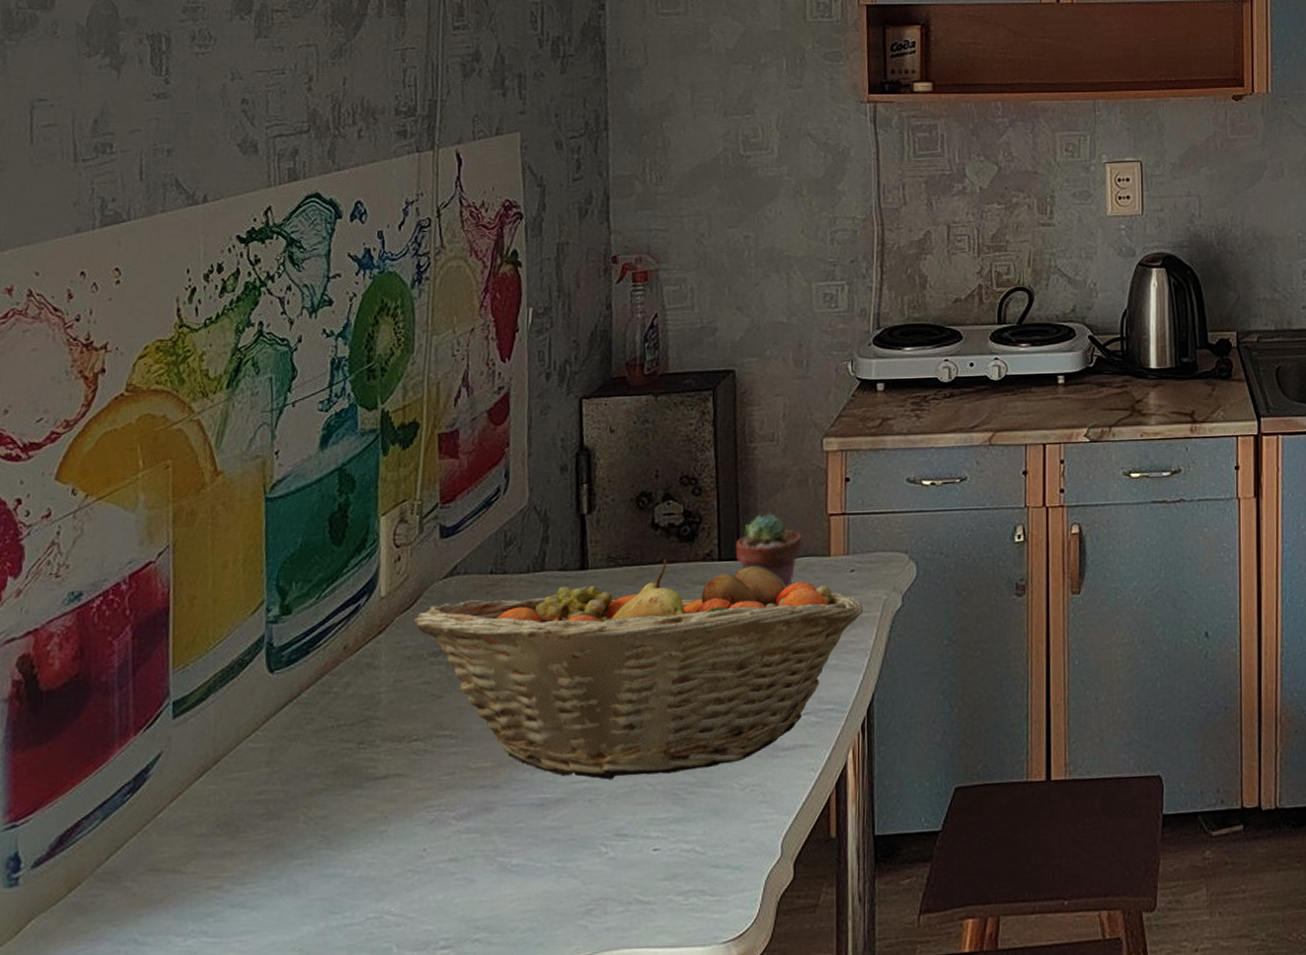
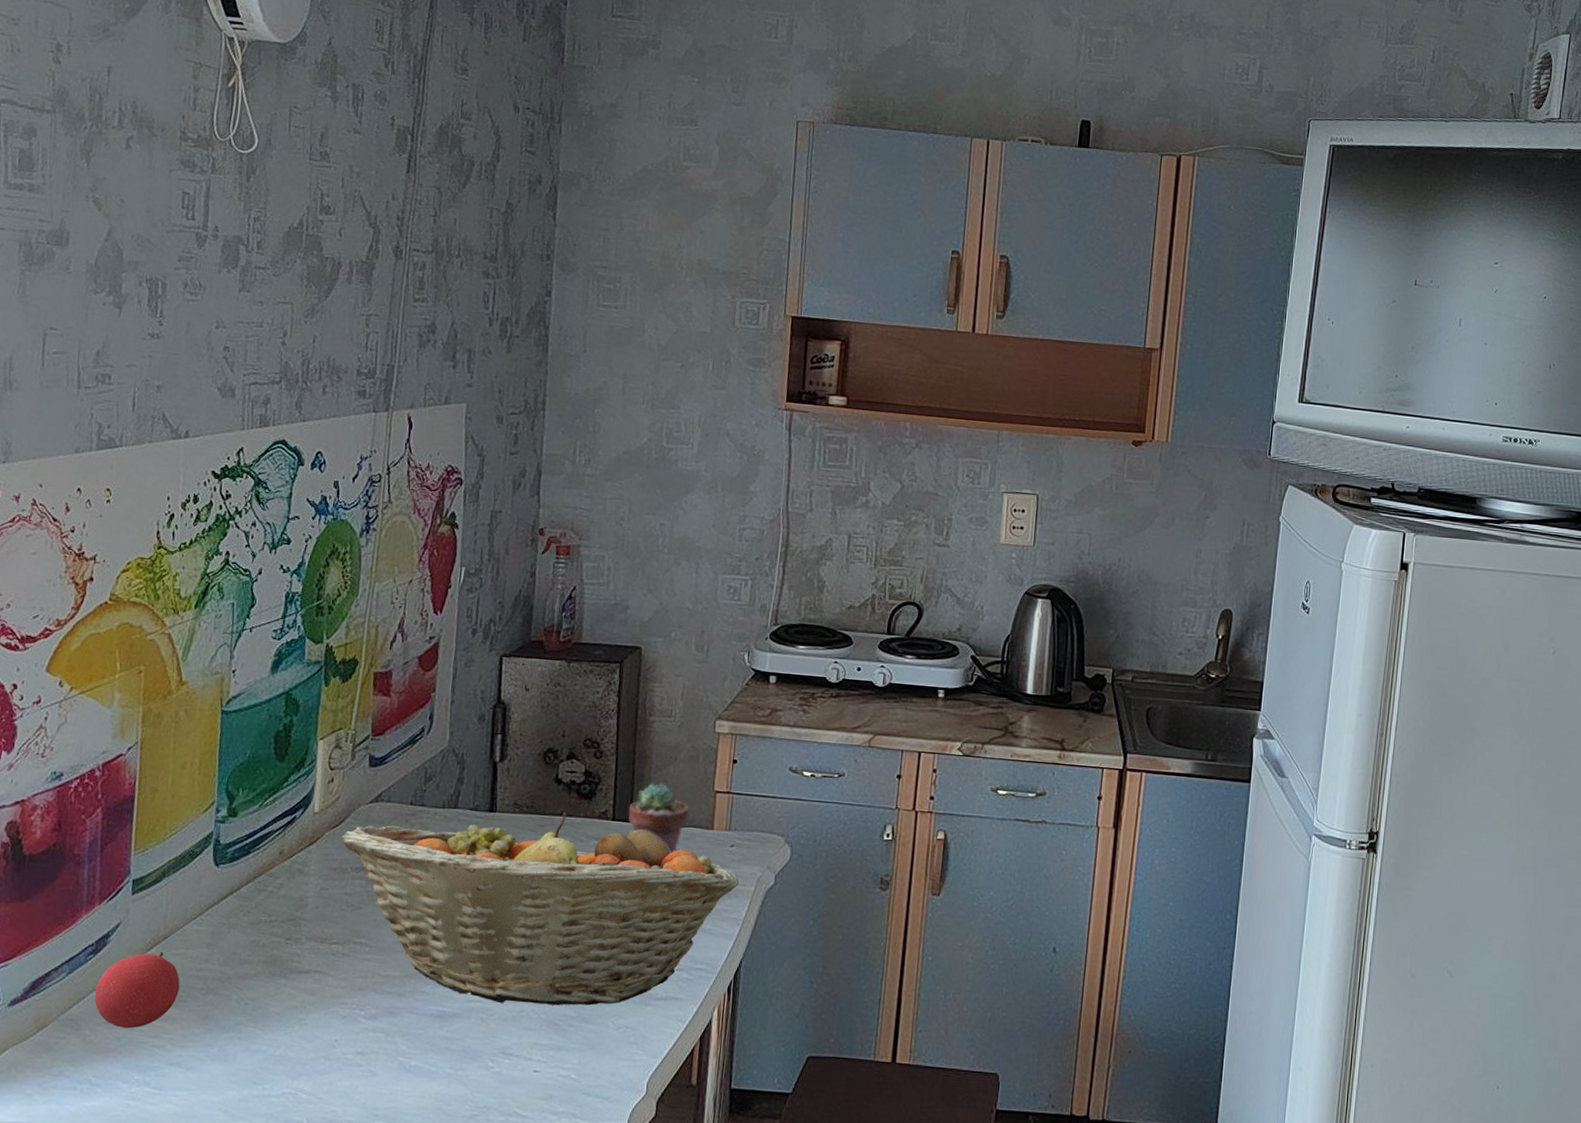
fruit: none [135,778,237,874] -> present [94,951,180,1029]

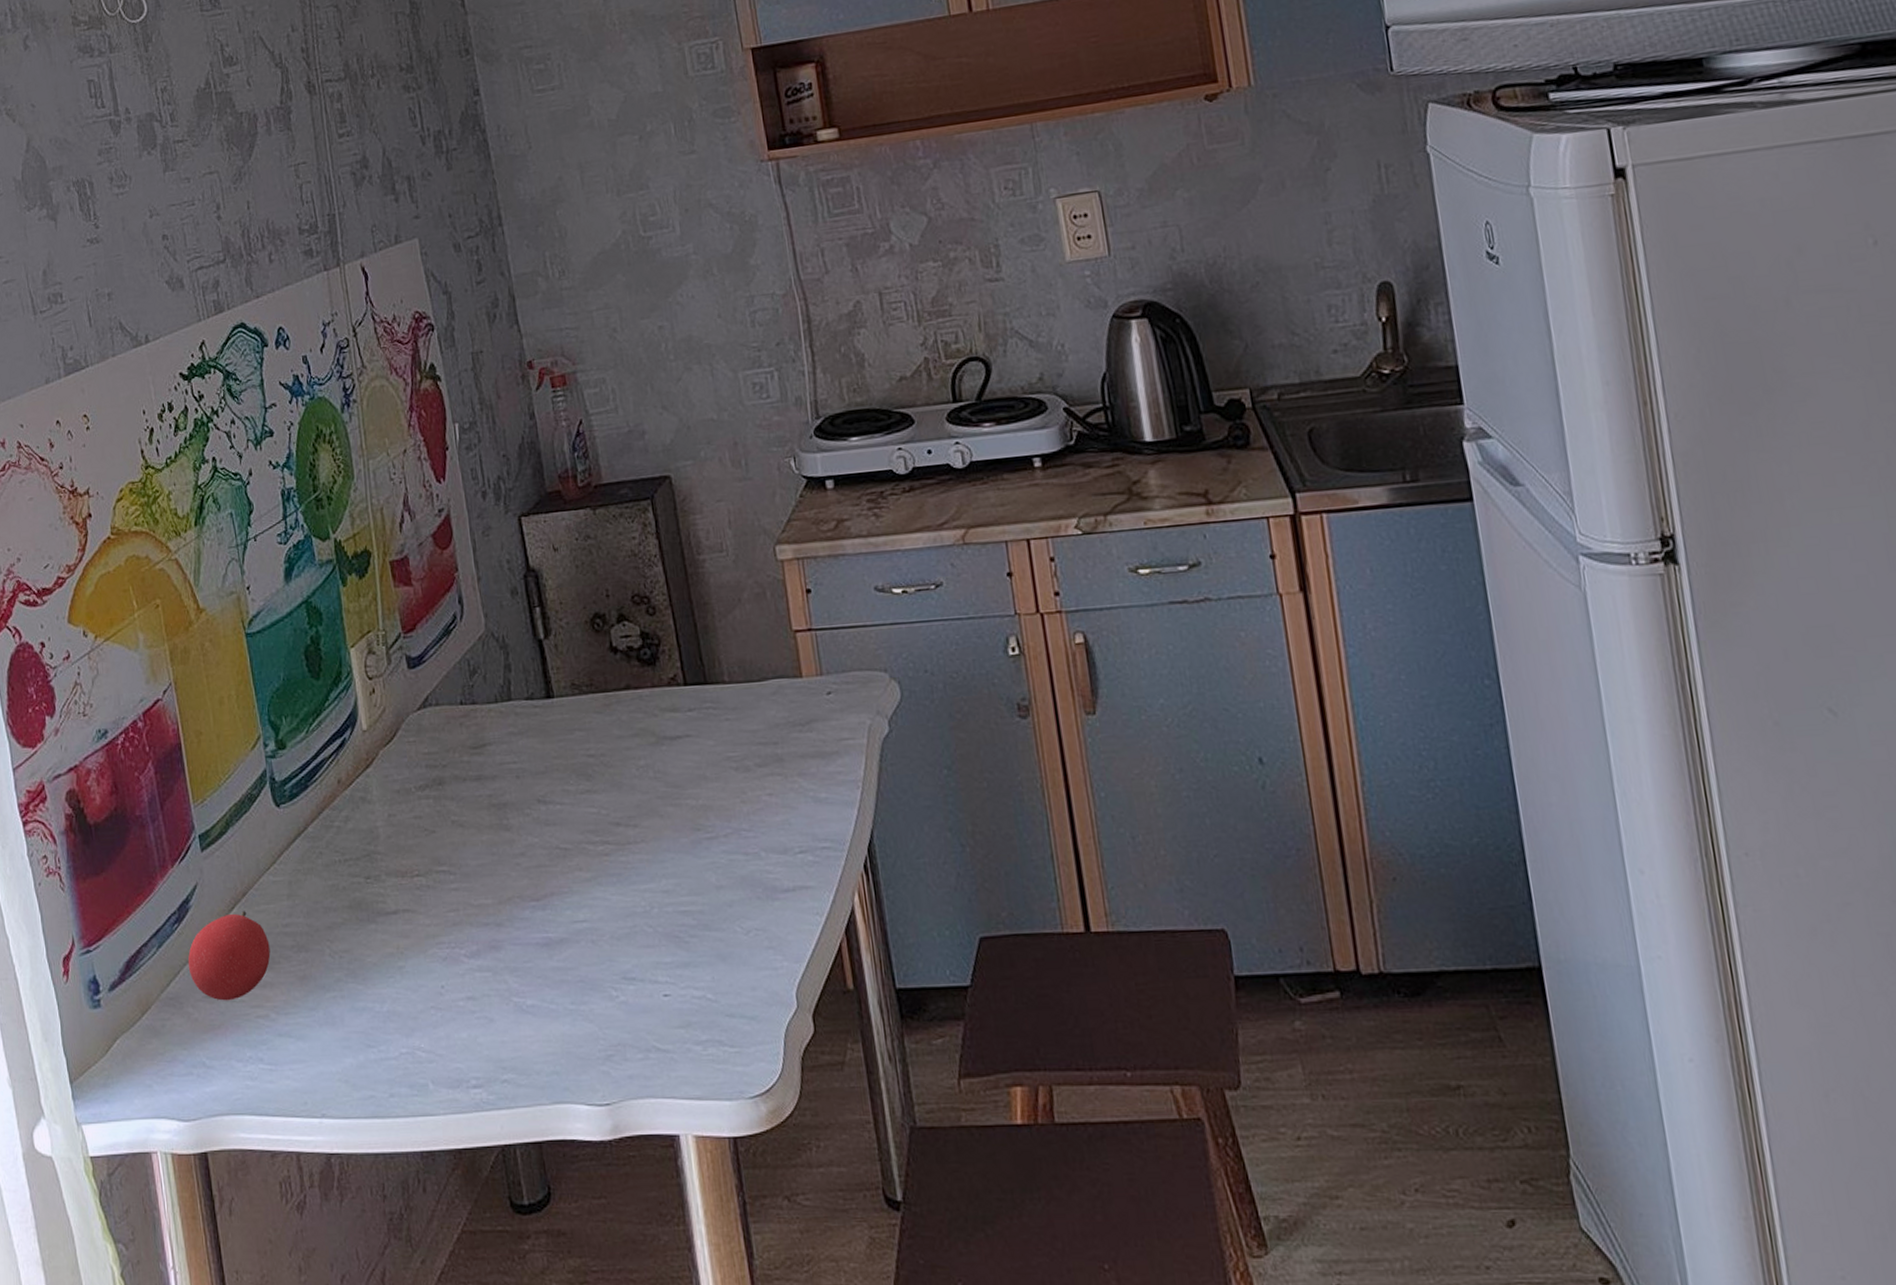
fruit basket: present [341,811,740,1006] -> none [396,684,848,920]
potted succulent: present [628,783,689,854] -> none [699,632,770,715]

